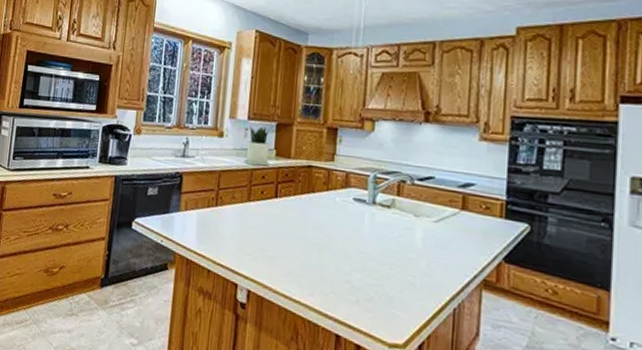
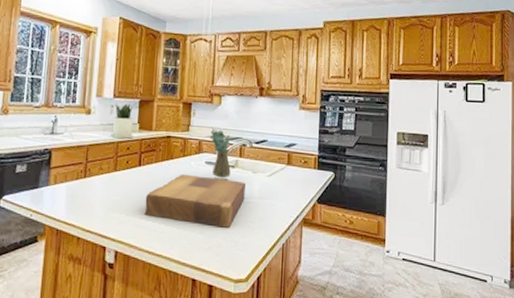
cutting board: none [280,210,405,280] -> present [144,173,245,228]
vase: none [360,158,386,224] -> present [210,128,231,181]

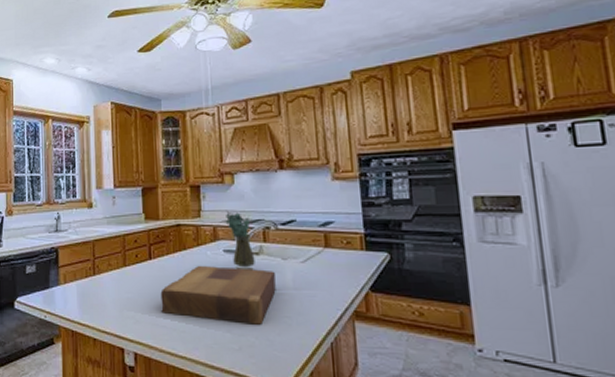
planter: present [110,102,134,139] -> none [115,192,140,231]

